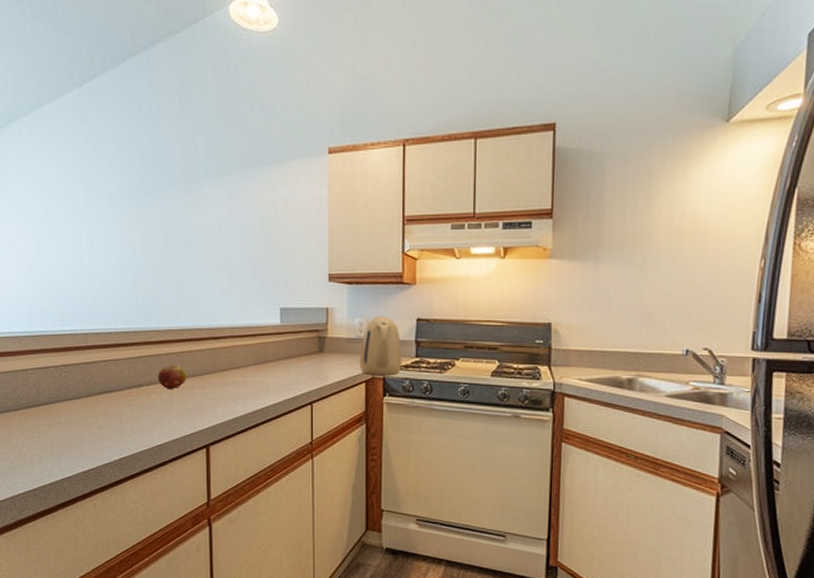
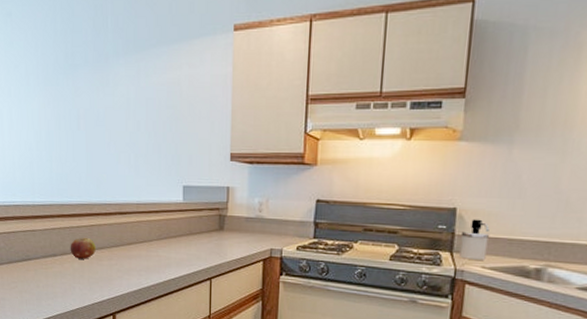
kettle: present [359,316,402,376] -> none [257,196,300,256]
soap dispenser: none [557,333,584,372] -> present [459,219,490,260]

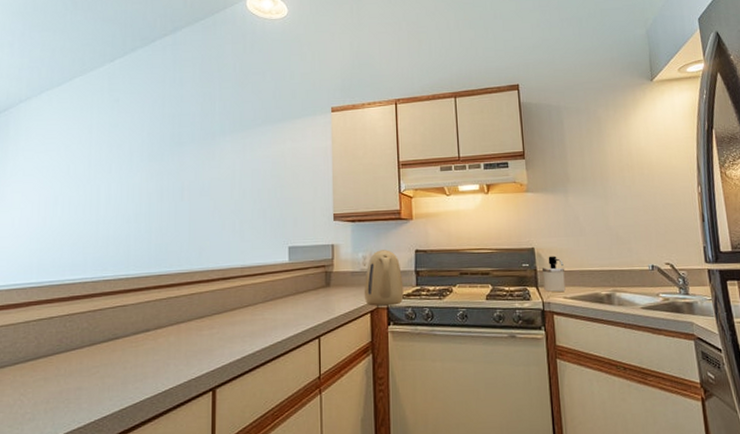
fruit: present [70,238,96,259] -> none [166,308,195,332]
kettle: none [257,196,300,256] -> present [364,250,404,306]

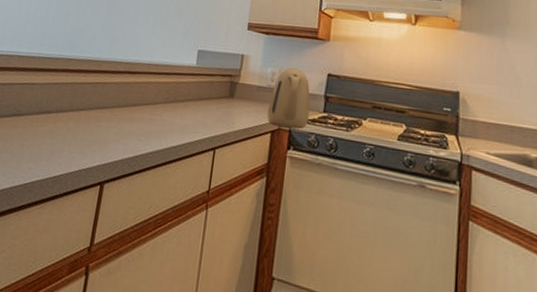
soap dispenser: present [541,256,566,292] -> none [464,103,492,146]

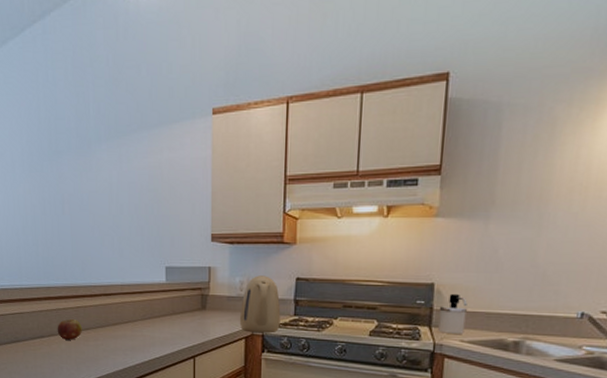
fruit: none [67,95,97,119] -> present [57,319,82,340]
soap dispenser: none [464,103,492,146] -> present [438,293,468,334]

